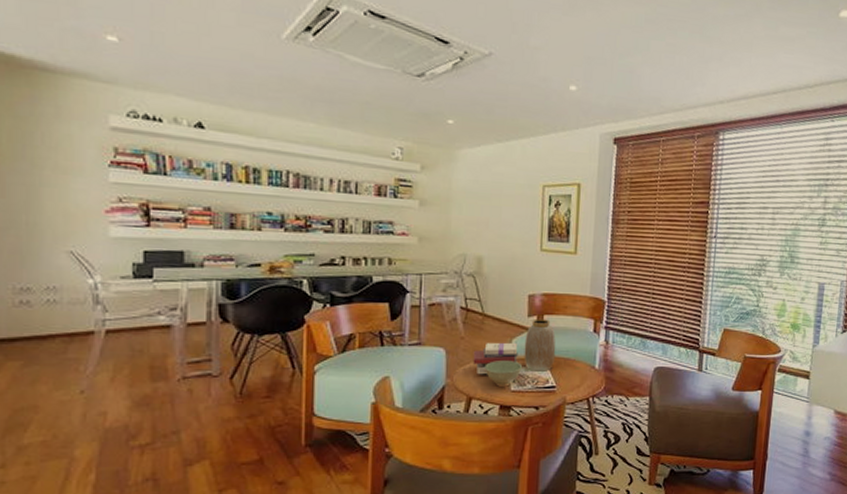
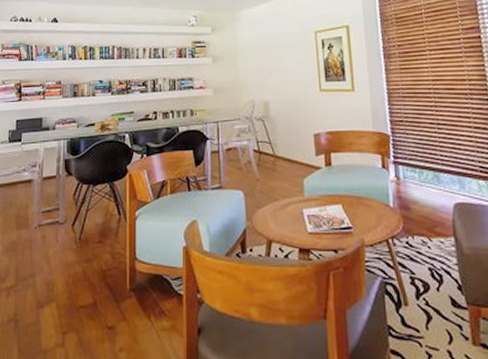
books: present [472,342,518,375] -> none [269,182,311,217]
bowl: present [484,361,523,387] -> none [280,201,317,228]
vase: present [523,318,556,373] -> none [315,157,348,213]

